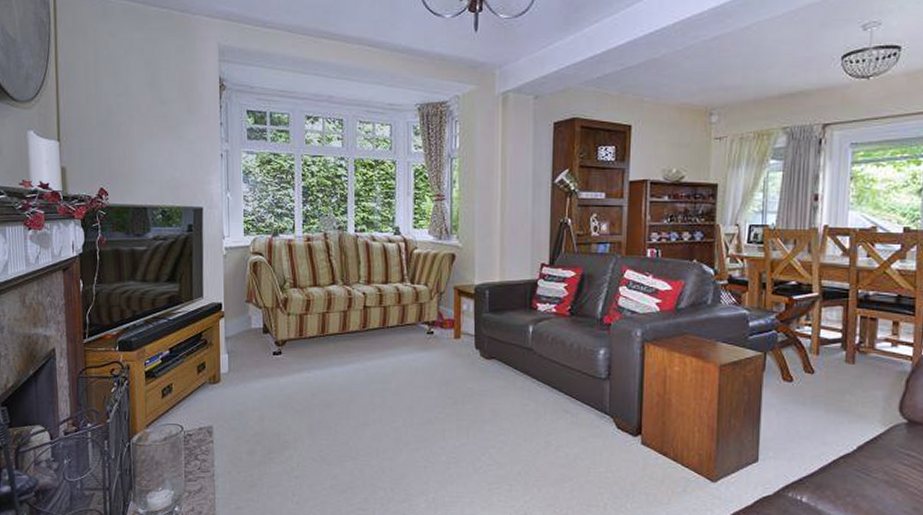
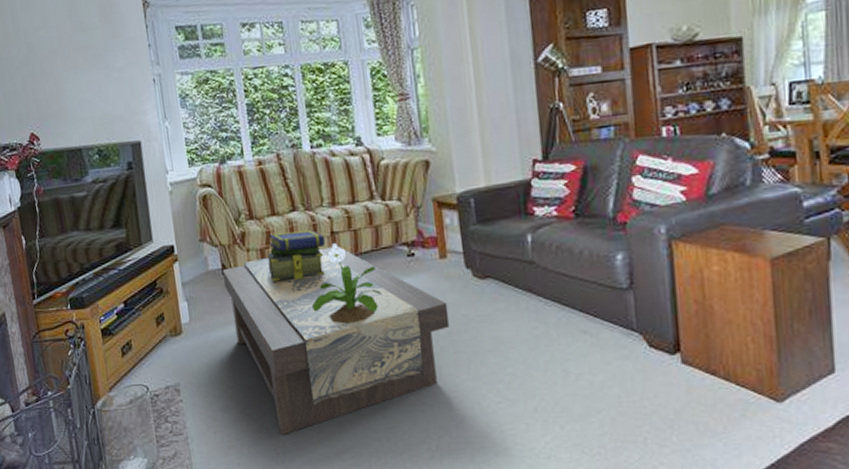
coffee table: none [263,319,456,479] -> present [222,246,450,436]
stack of books: none [305,302,358,345] -> present [267,230,326,281]
potted flower: none [339,316,401,387] -> present [311,244,381,324]

